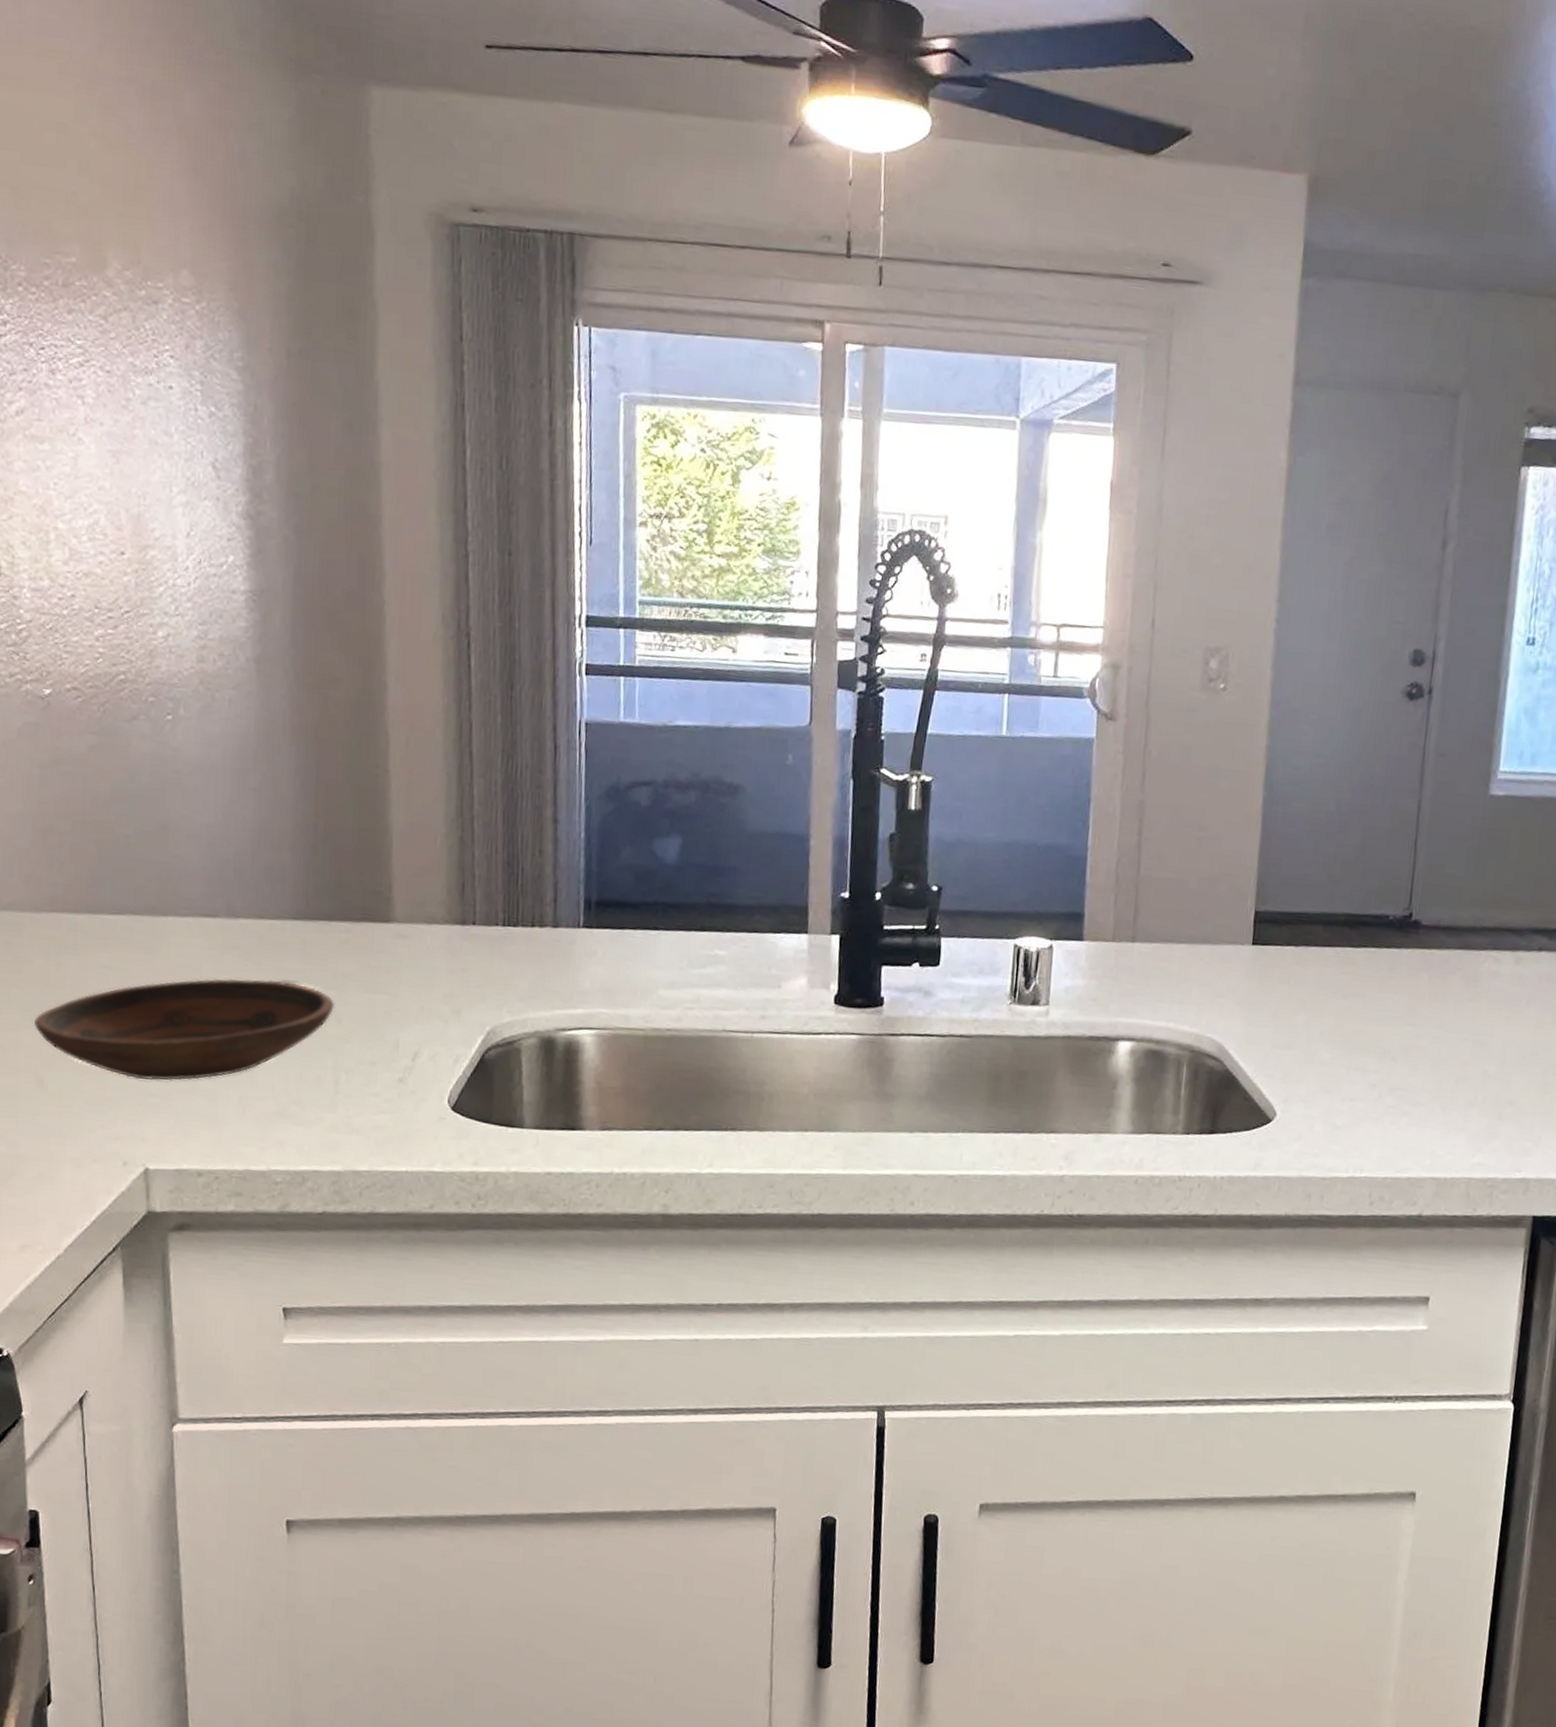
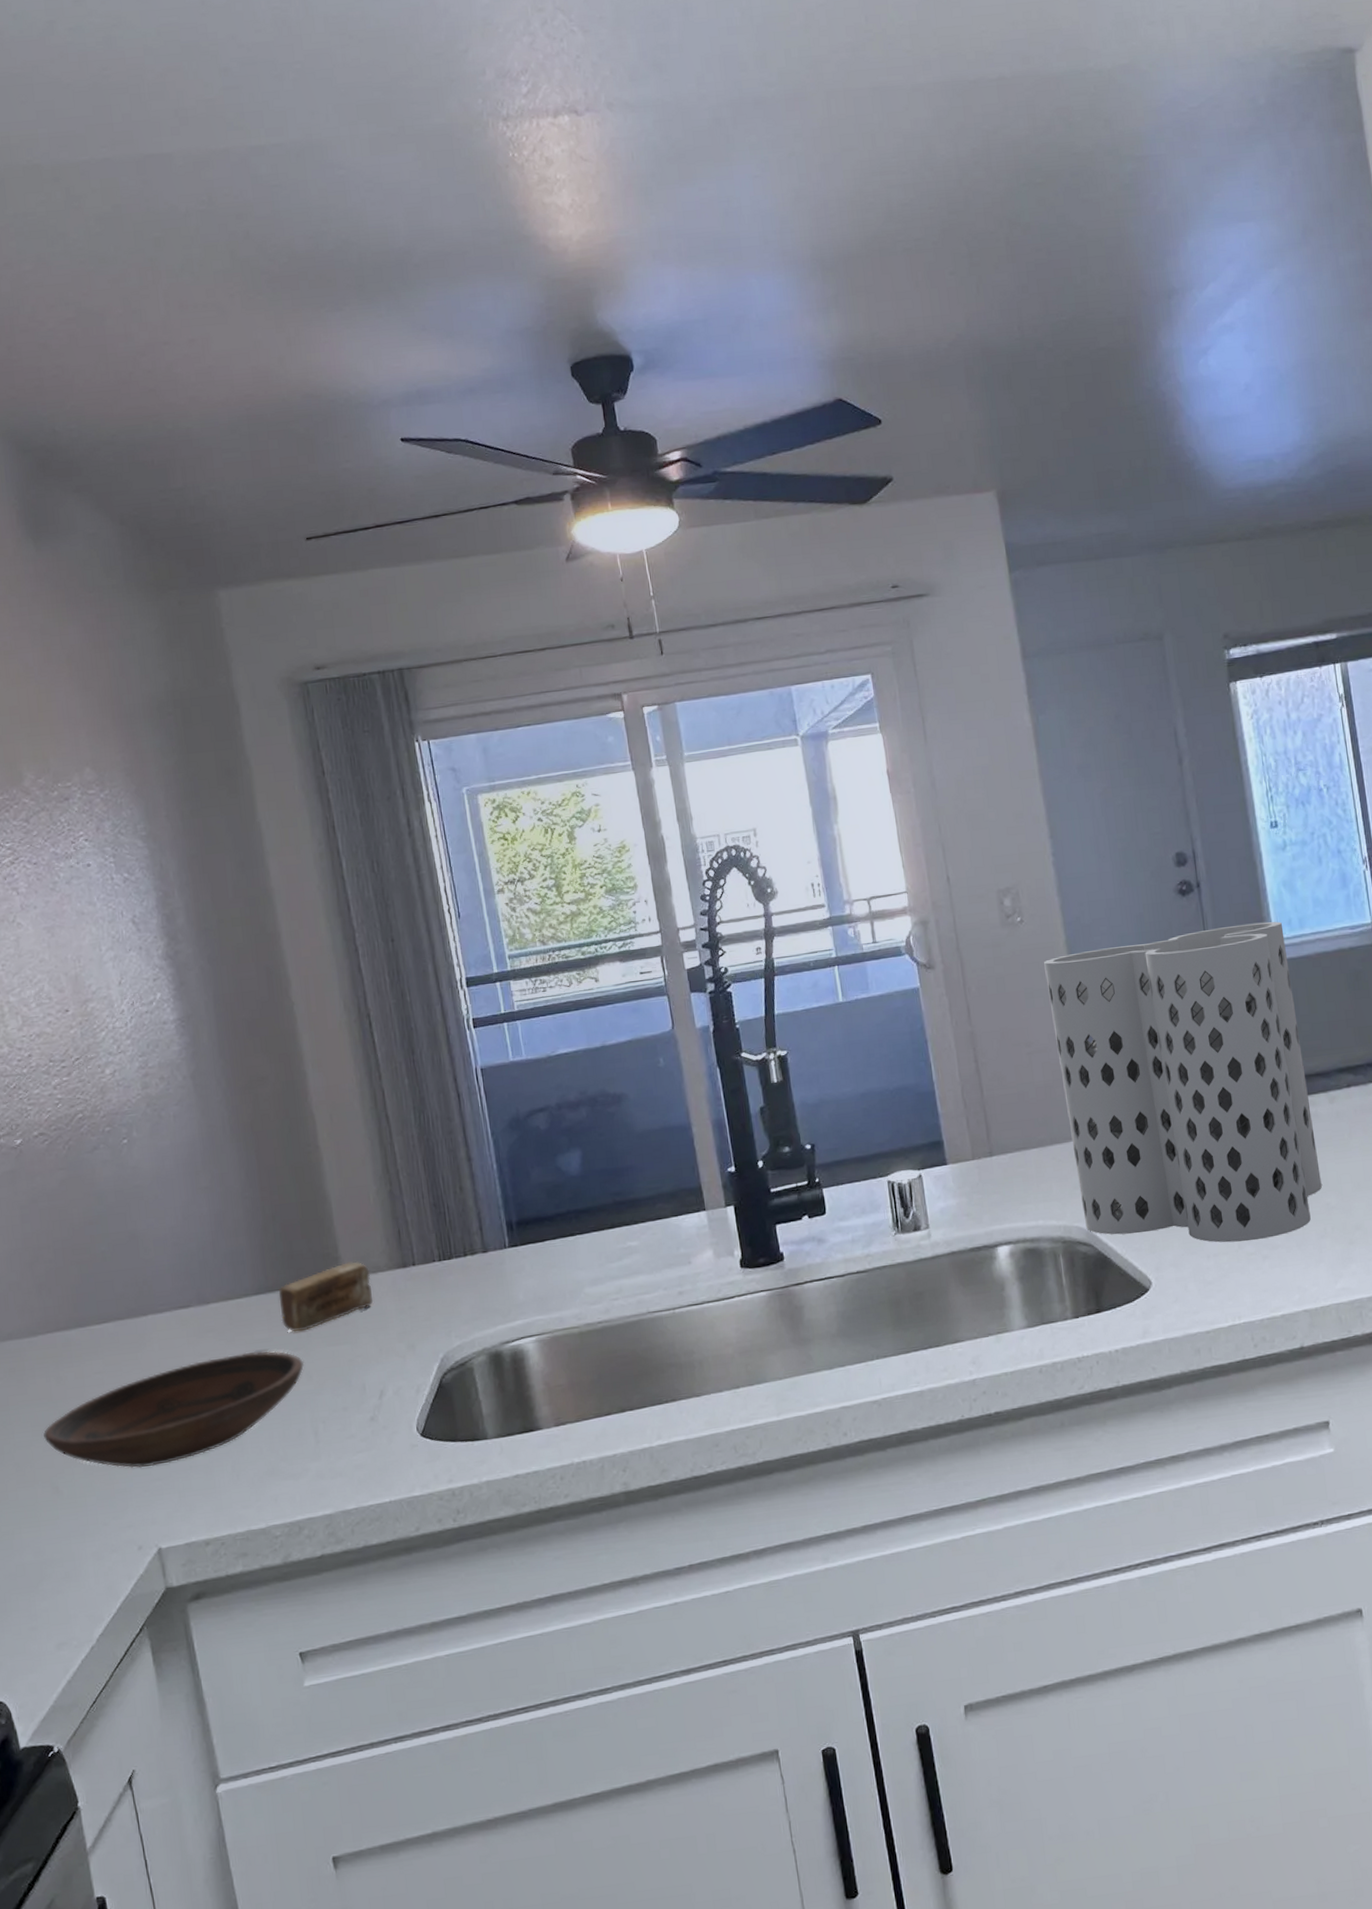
soap bar: none [316,905,424,970] -> present [278,1261,374,1333]
utensil holder: none [1219,738,1512,1094] -> present [1044,921,1322,1243]

